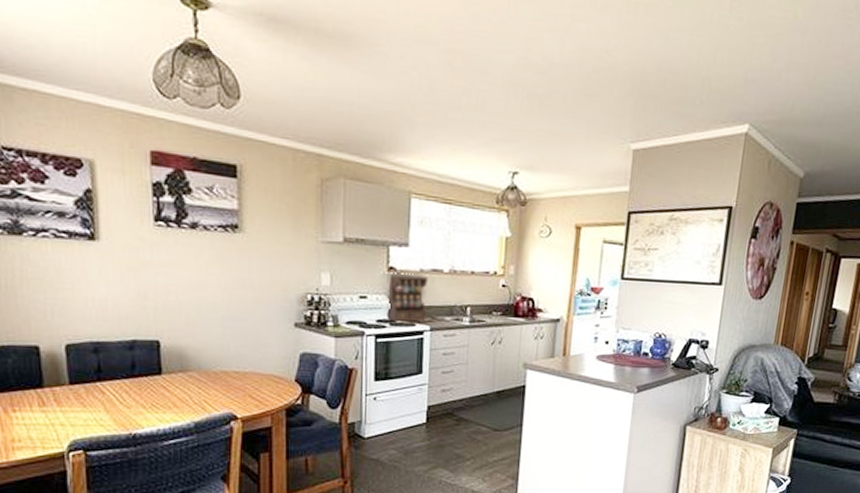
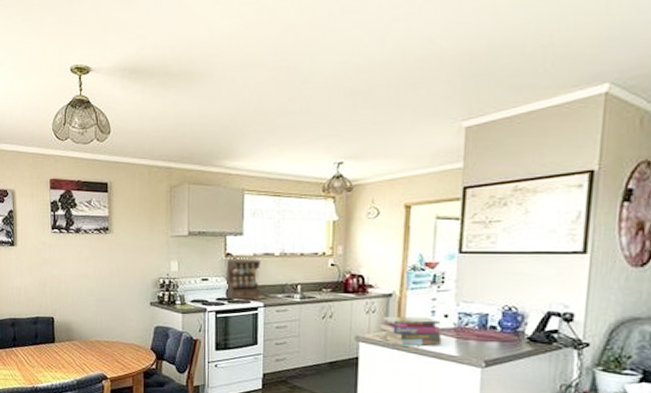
books: none [546,342,603,374] -> present [379,316,442,347]

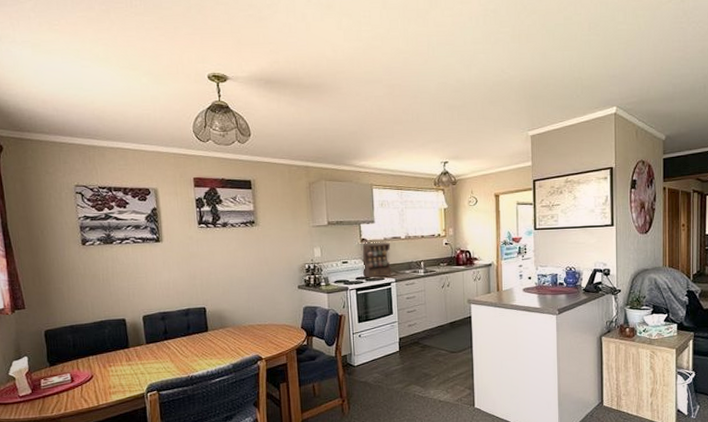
books: present [379,316,442,347] -> none [484,280,528,304]

